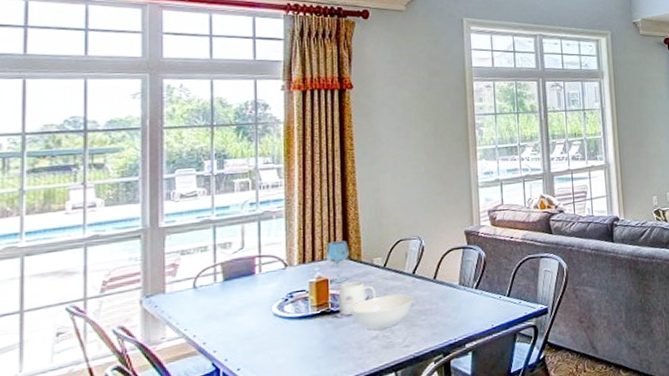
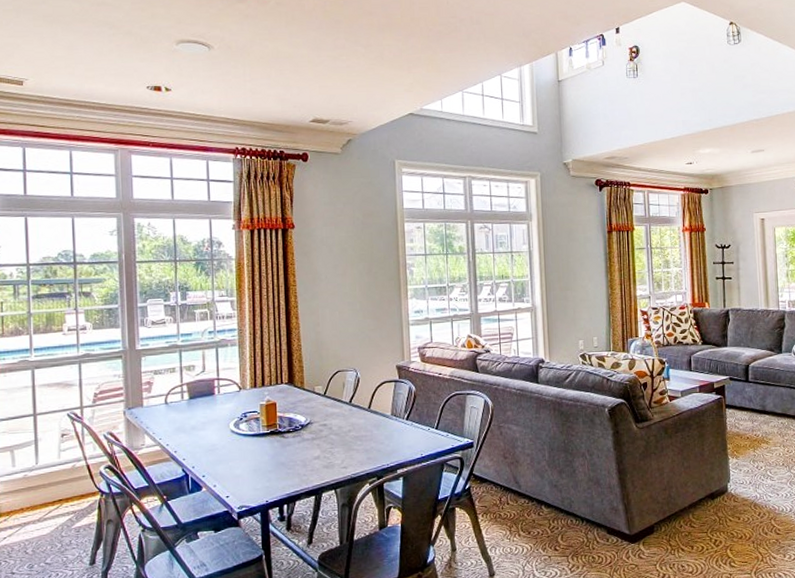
wine glass: present [325,240,350,284] -> none [273,369,295,408]
mug: present [339,281,377,316] -> none [285,406,318,437]
bowl: present [351,294,413,331] -> none [296,420,350,451]

